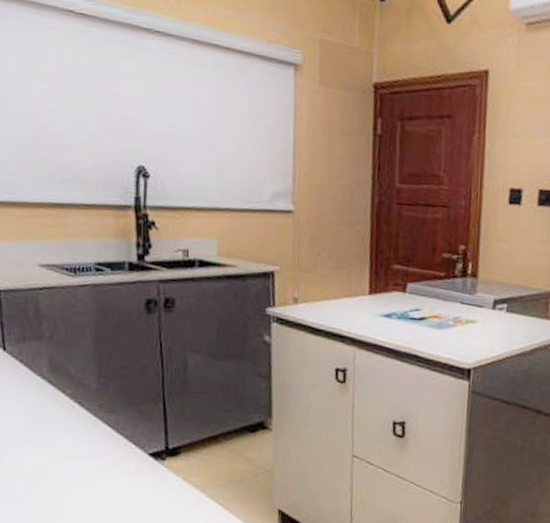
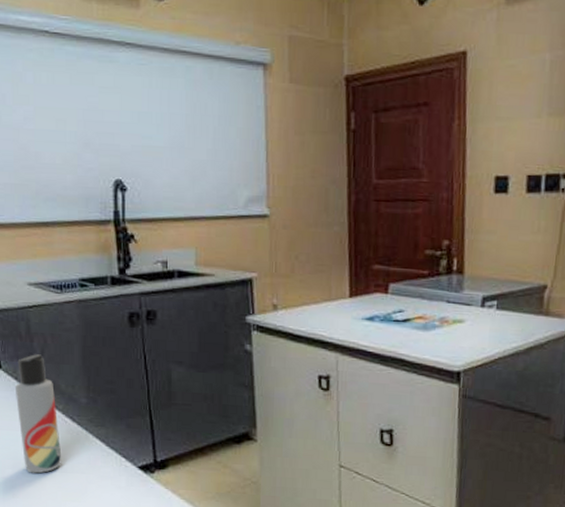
lotion bottle: none [20,337,68,459] -> present [15,354,62,474]

